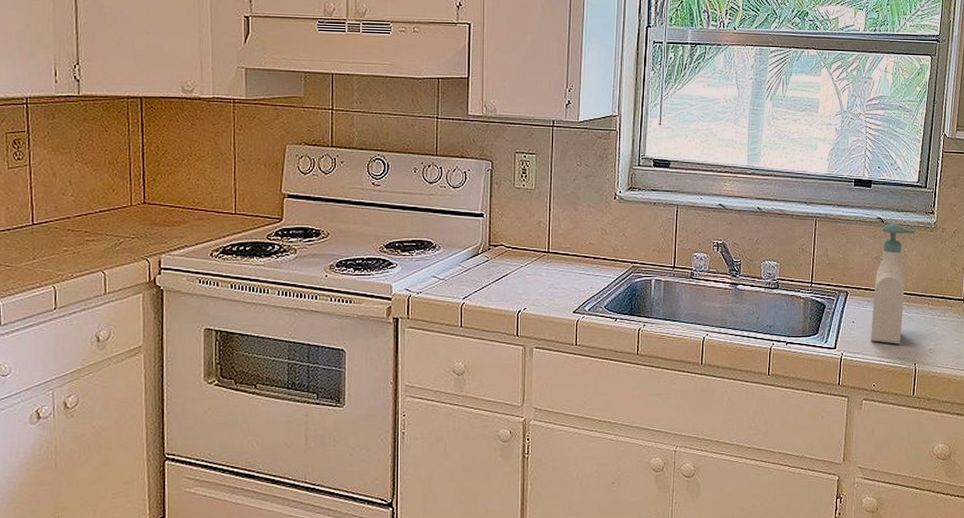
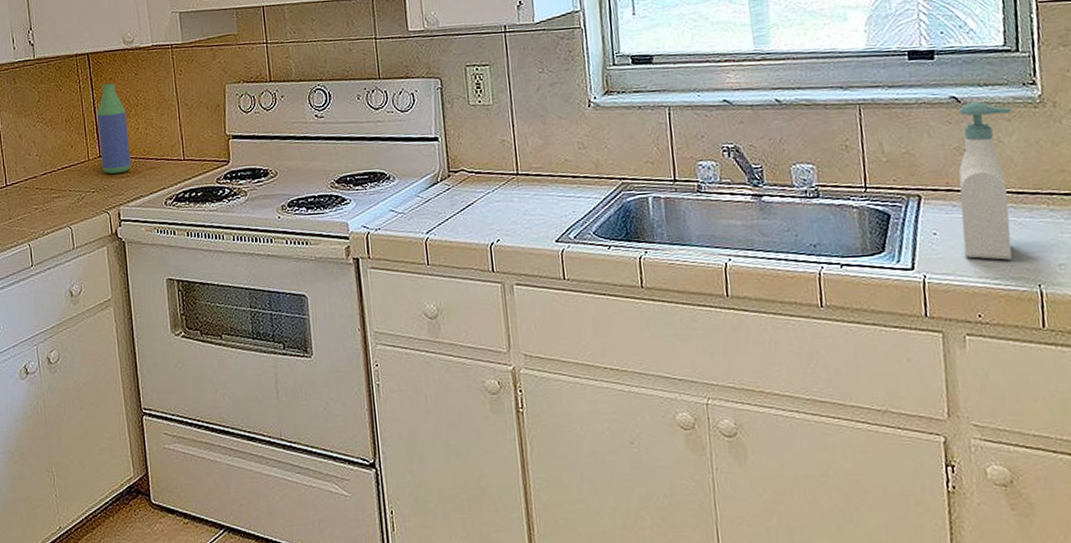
bottle: none [144,130,179,221] -> present [96,83,132,174]

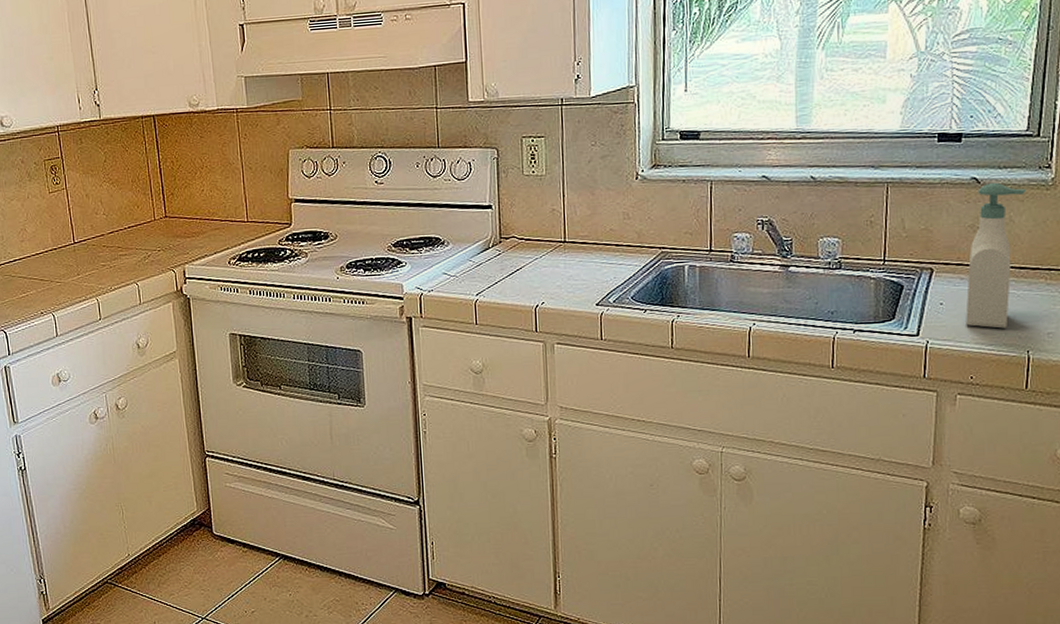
bottle: present [96,83,132,174] -> none [162,145,197,234]

